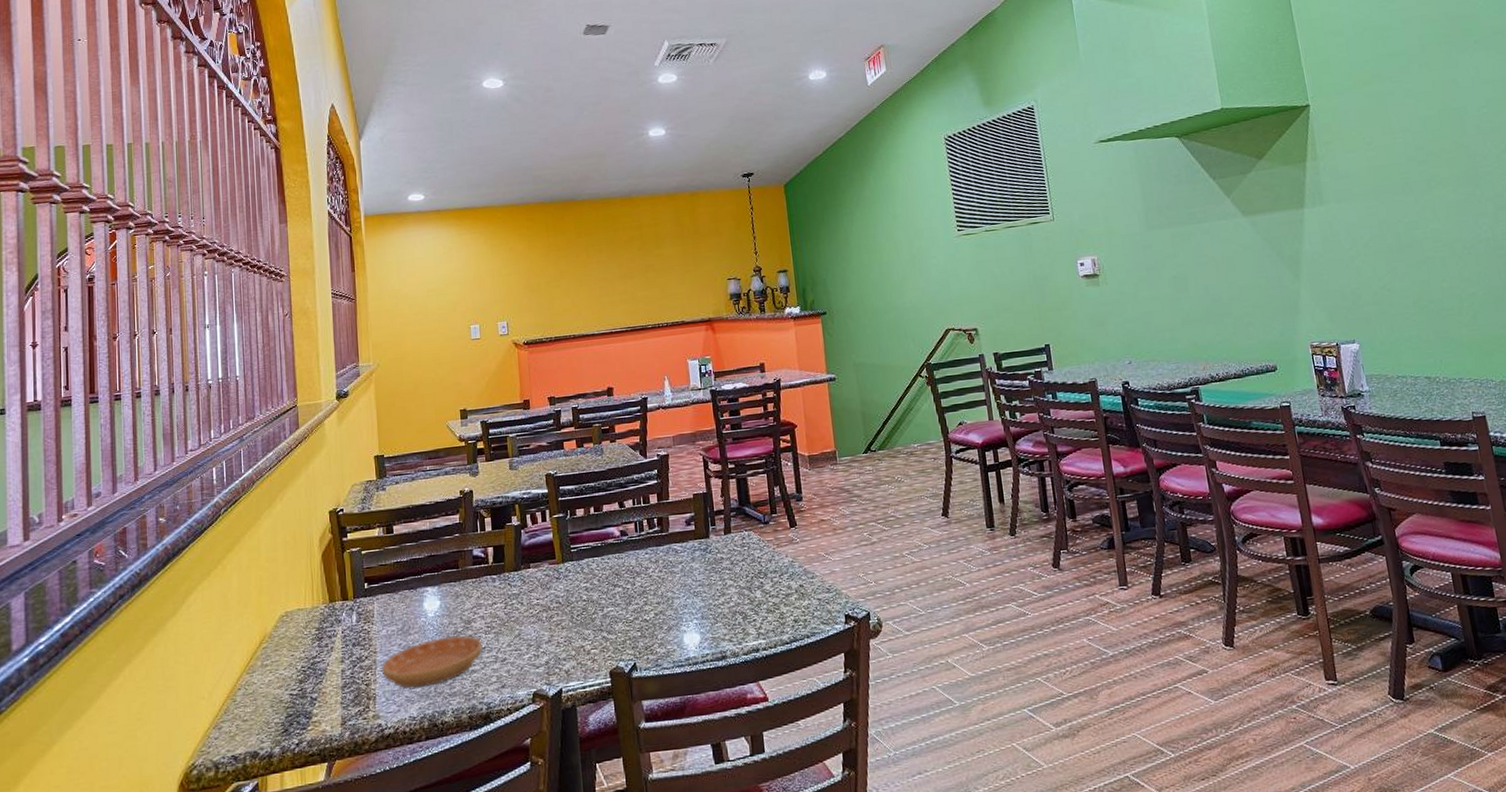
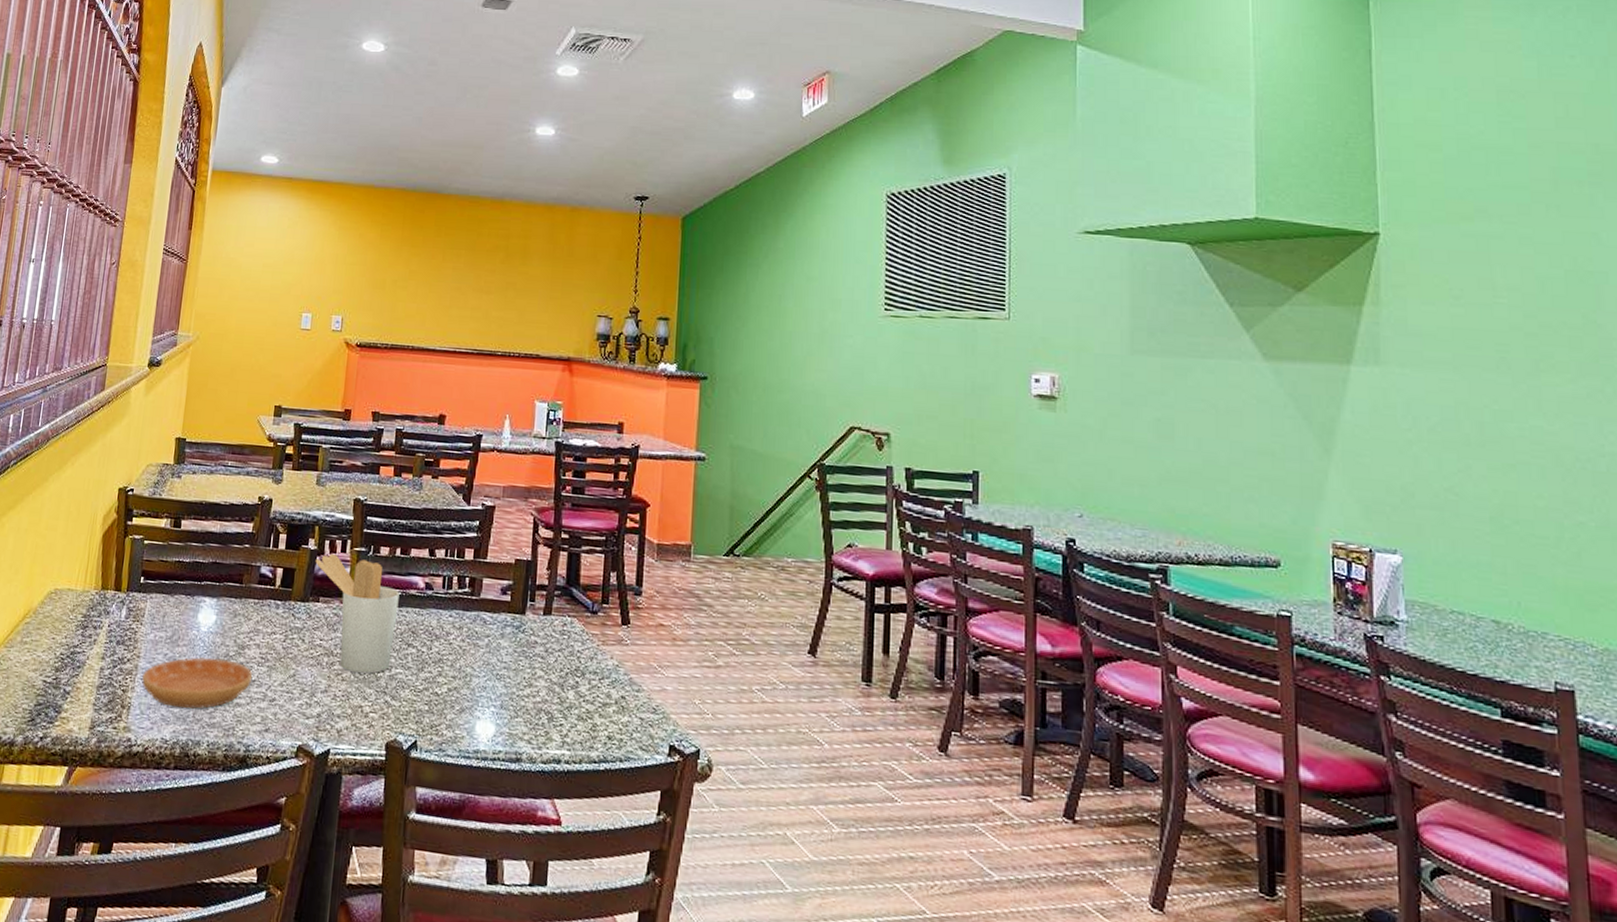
utensil holder: none [520,523,602,620] -> present [315,553,400,674]

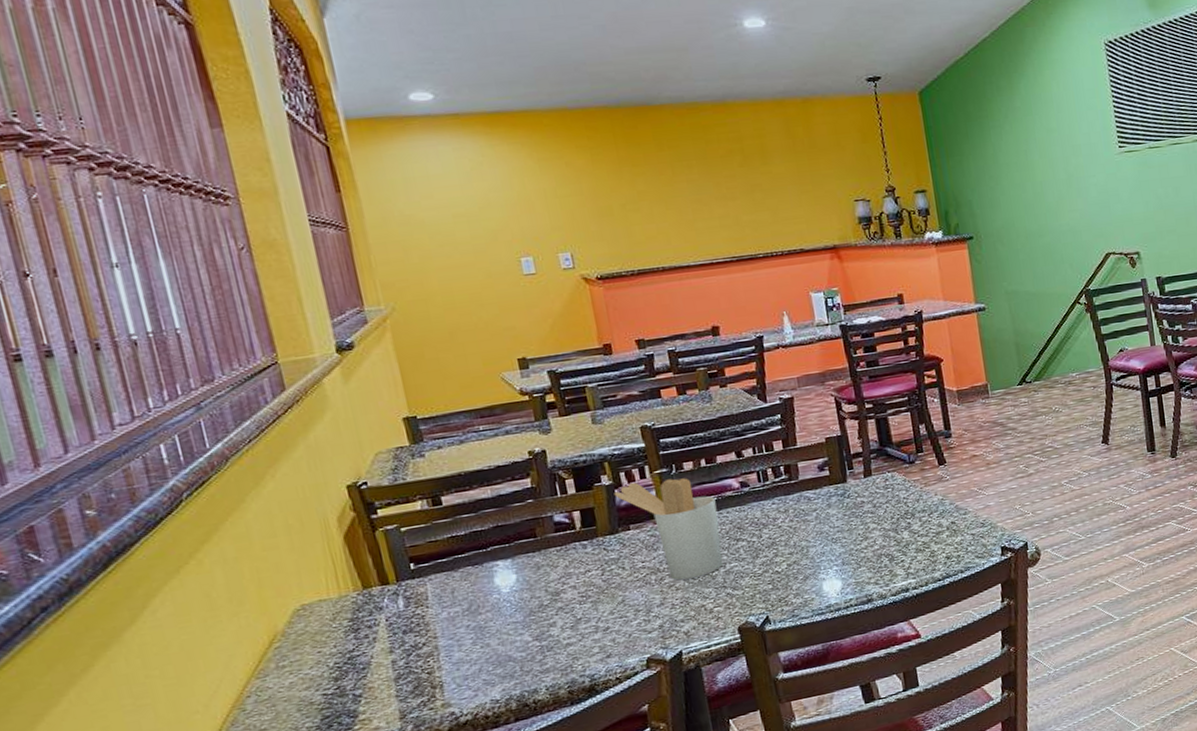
saucer: present [142,657,253,709] -> none [446,608,578,671]

